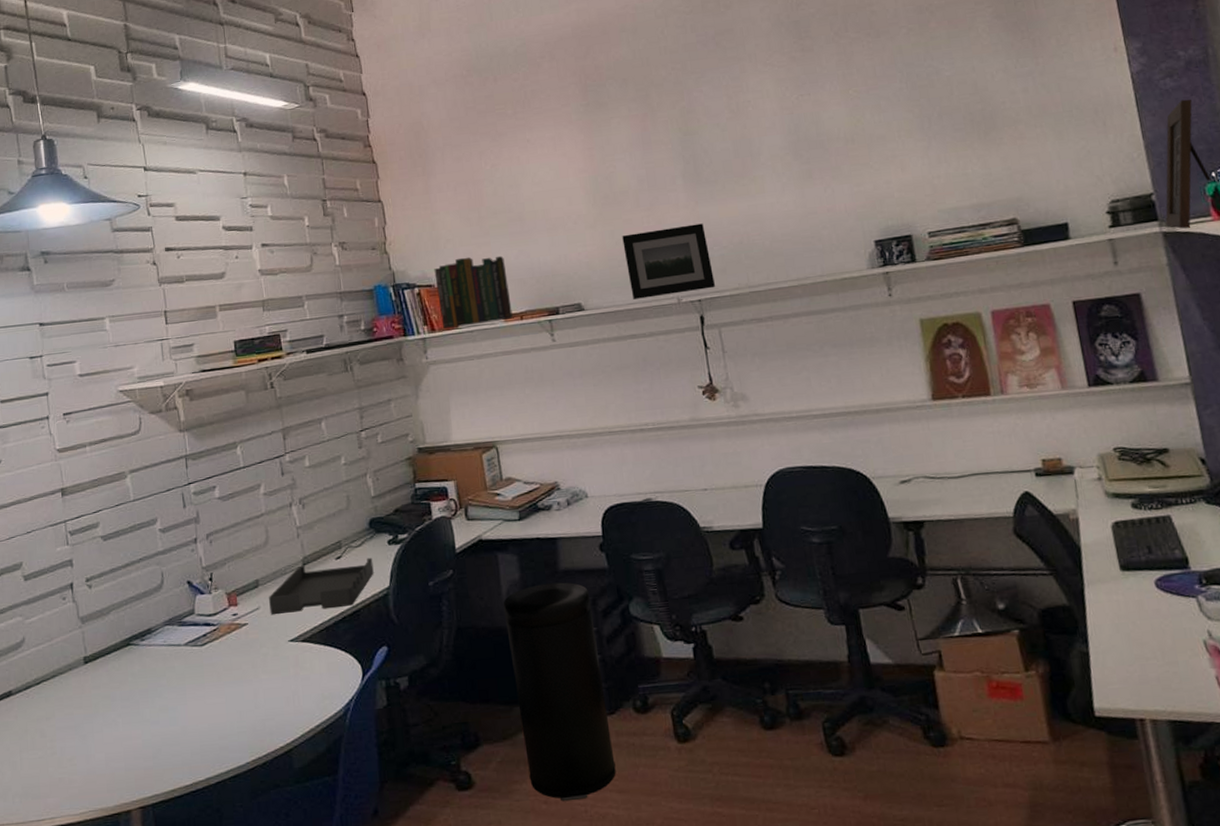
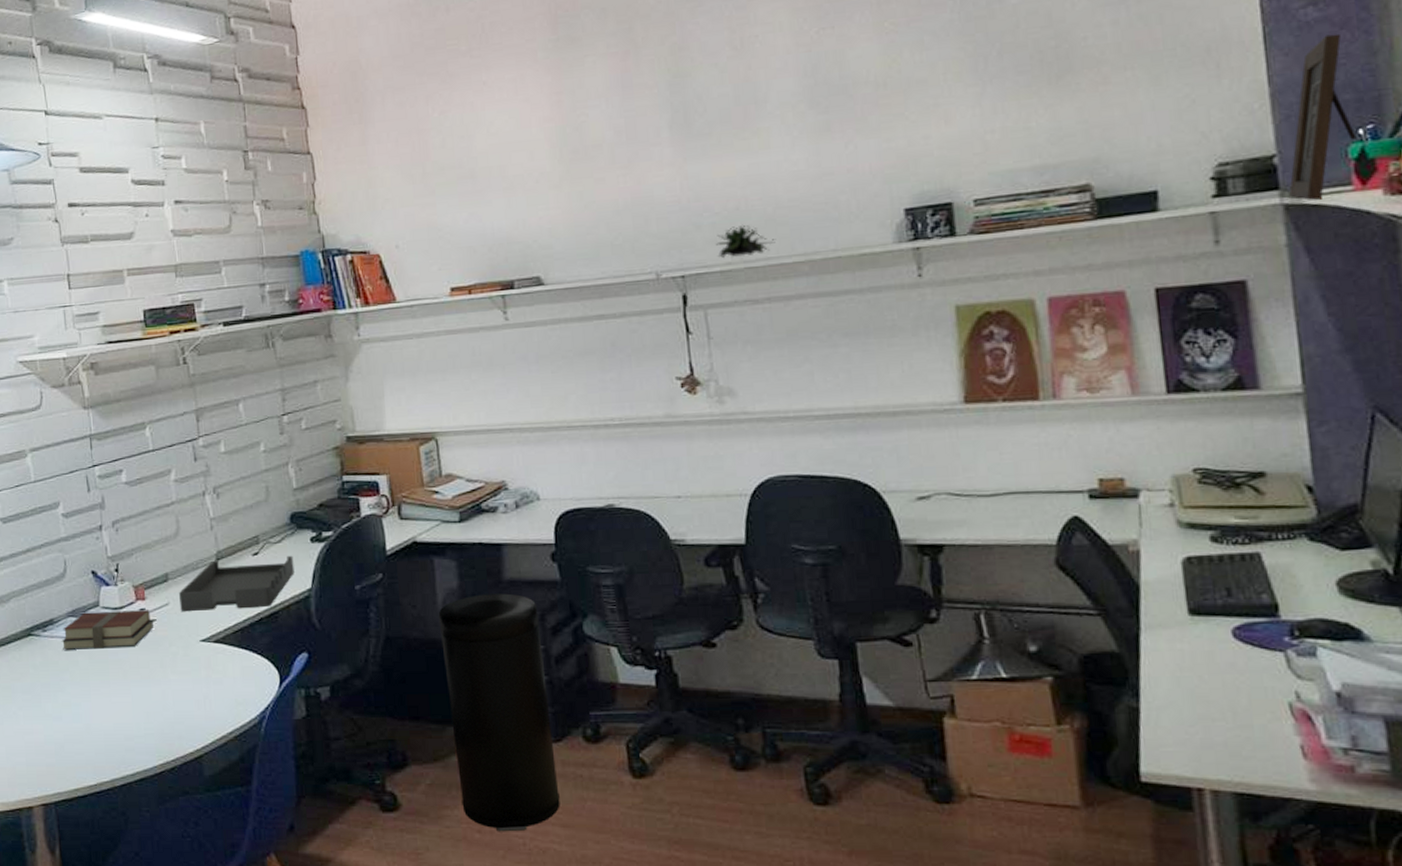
books: none [158,615,245,657] -> present [61,610,153,650]
books: present [434,255,513,330] -> none [369,219,460,303]
picture frame: present [622,223,716,299] -> none [592,184,704,274]
succulent plant: none [725,256,774,285] -> present [716,224,777,259]

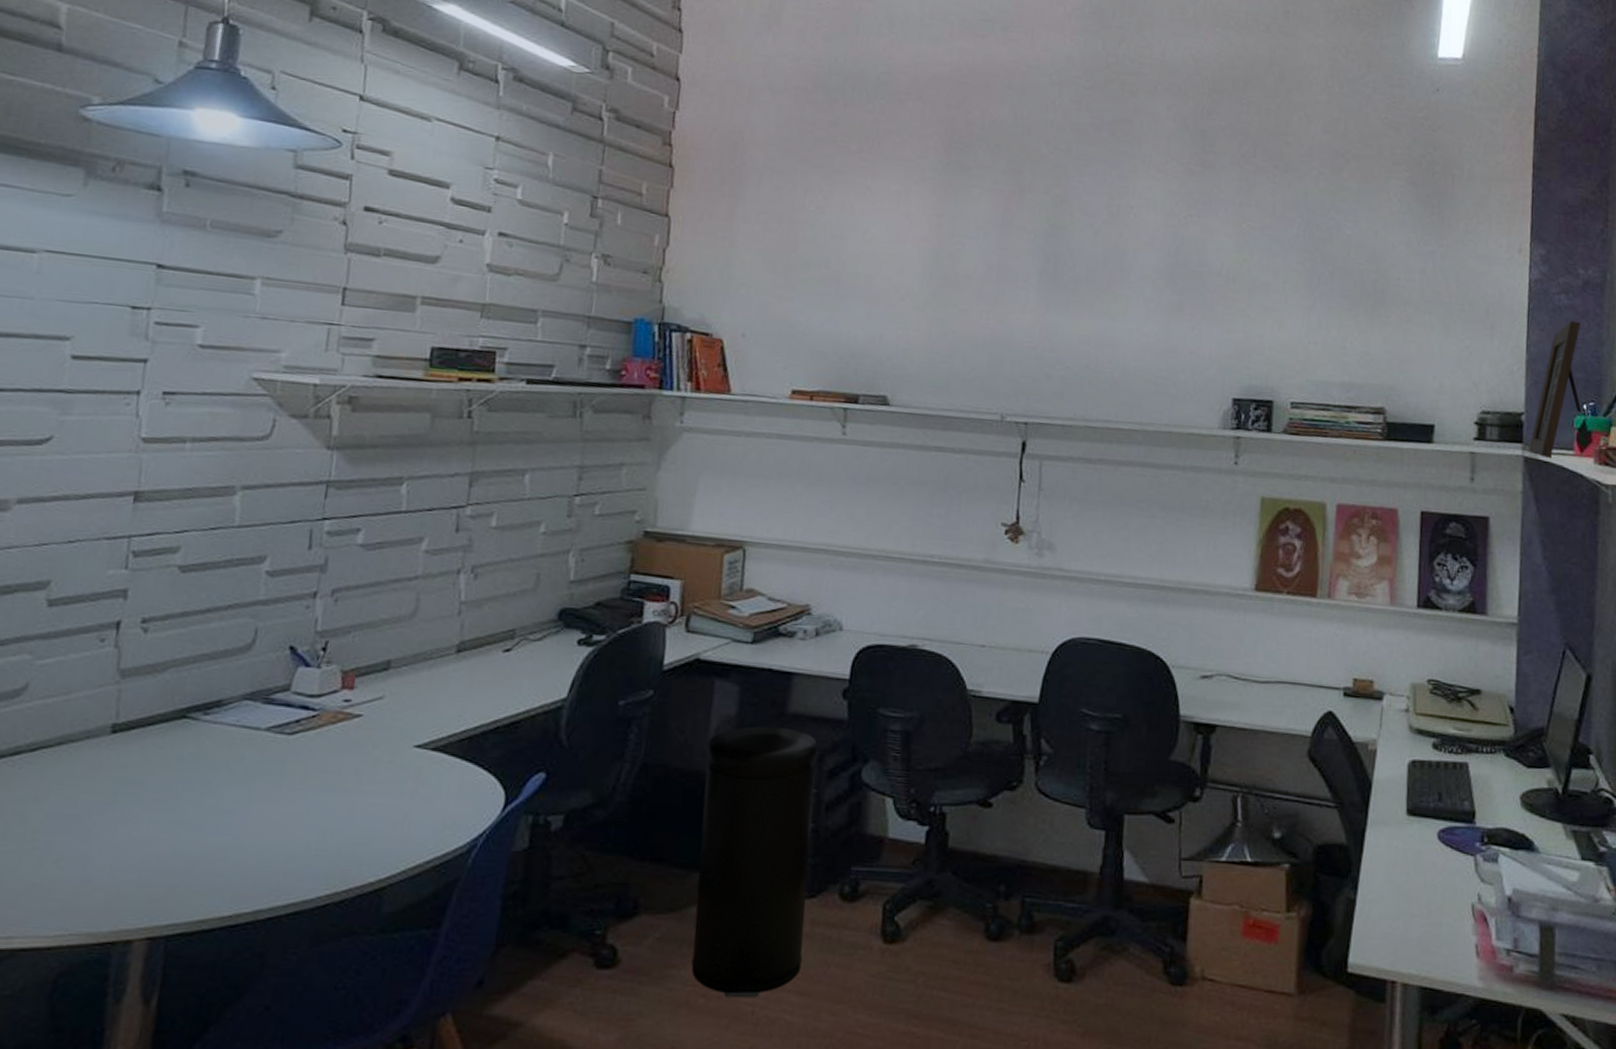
books: present [61,610,153,650] -> none [226,696,358,745]
desk organizer: present [179,555,295,611] -> none [397,651,553,714]
succulent plant: present [716,224,777,259] -> none [1061,383,1118,416]

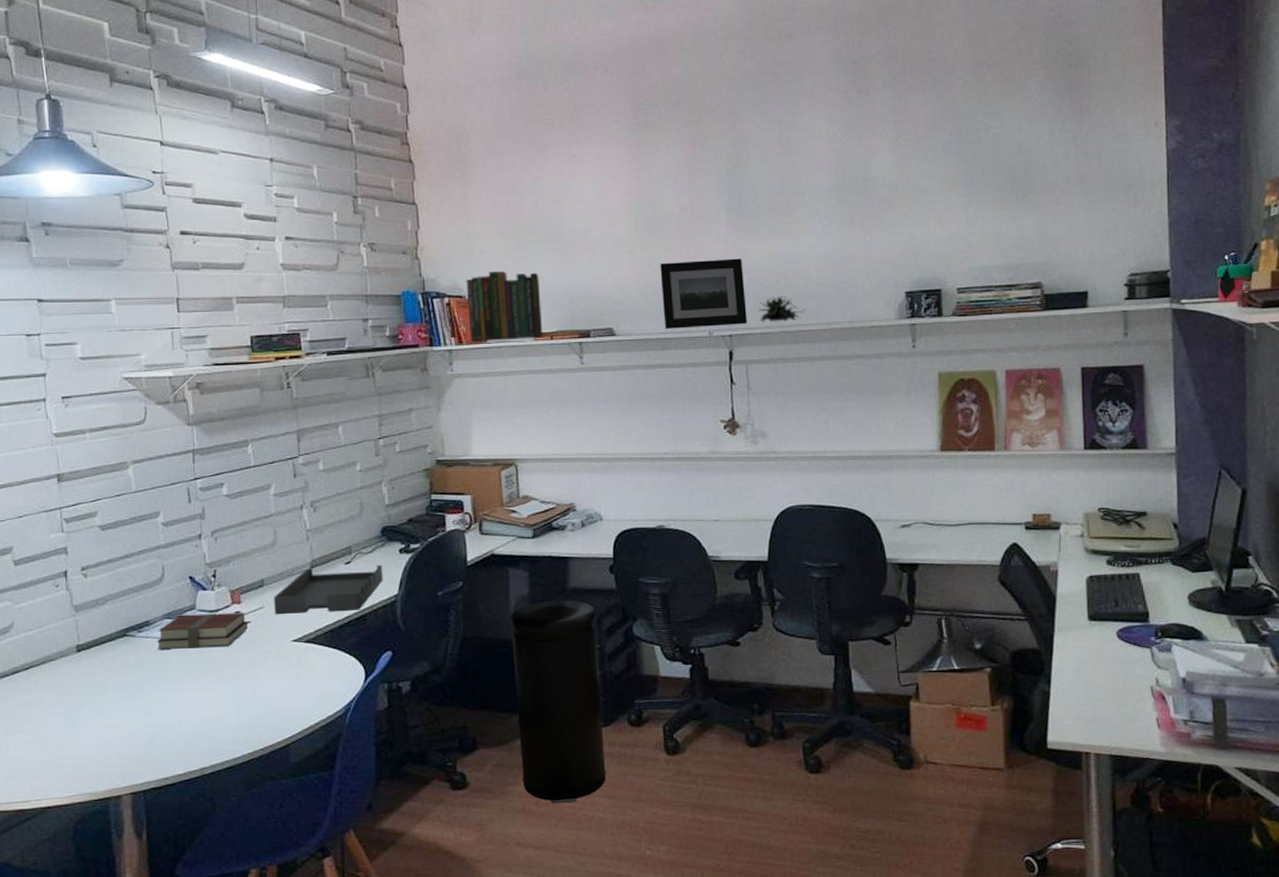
books: none [226,696,358,745] -> present [156,613,248,650]
desk organizer: none [397,651,553,714] -> present [274,564,383,614]
books: none [710,309,807,397] -> present [466,270,543,343]
picture frame: none [948,327,1050,413] -> present [660,258,748,329]
succulent plant: none [1061,383,1118,416] -> present [759,295,806,323]
picture frame: present [1529,320,1582,459] -> none [1177,181,1224,308]

